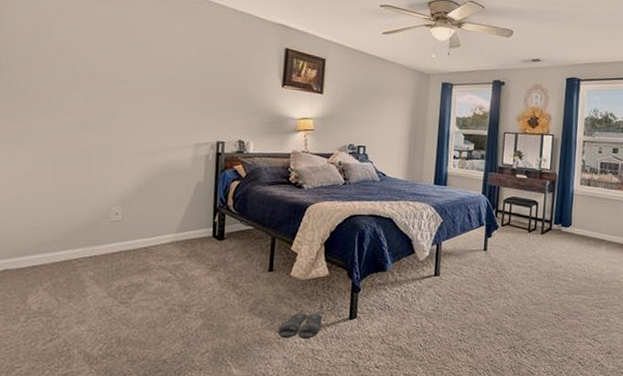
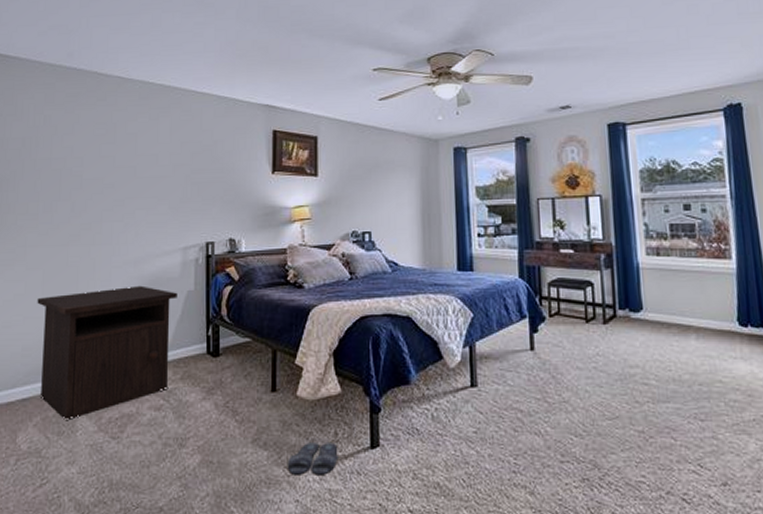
nightstand: none [48,174,188,286] -> present [37,285,178,420]

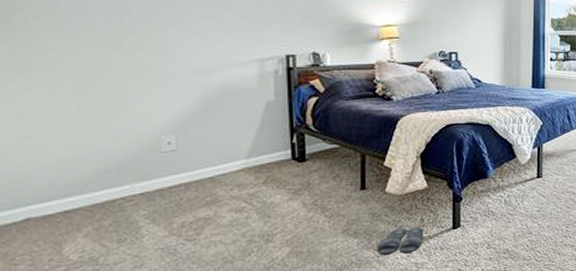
nightstand: present [37,285,178,420] -> none [71,95,255,228]

